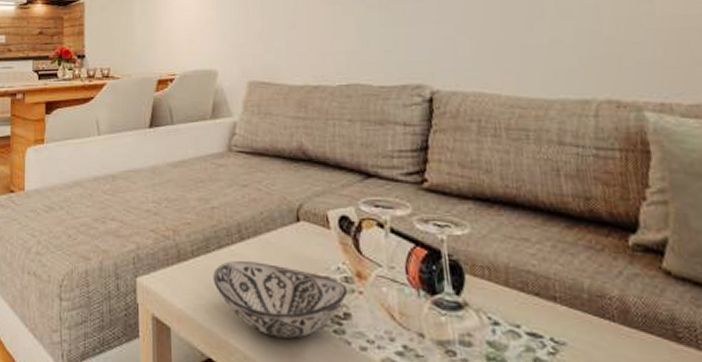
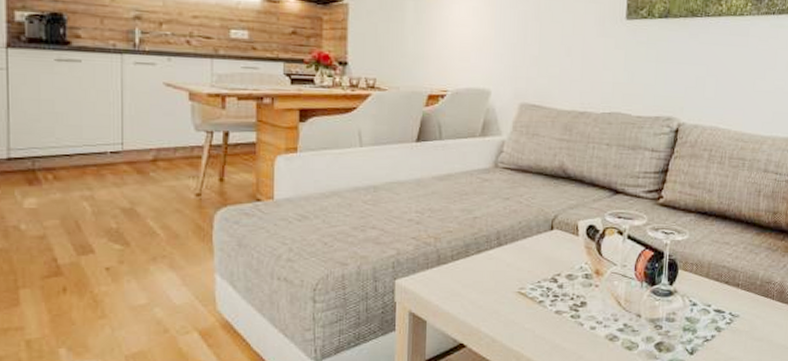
decorative bowl: present [213,261,348,339] -> none [470,264,586,324]

